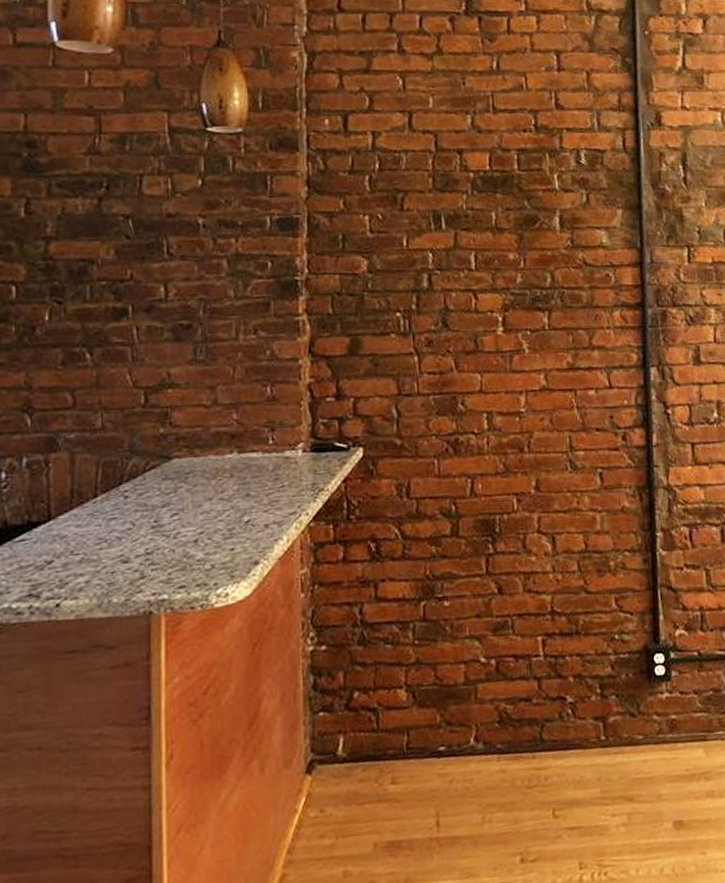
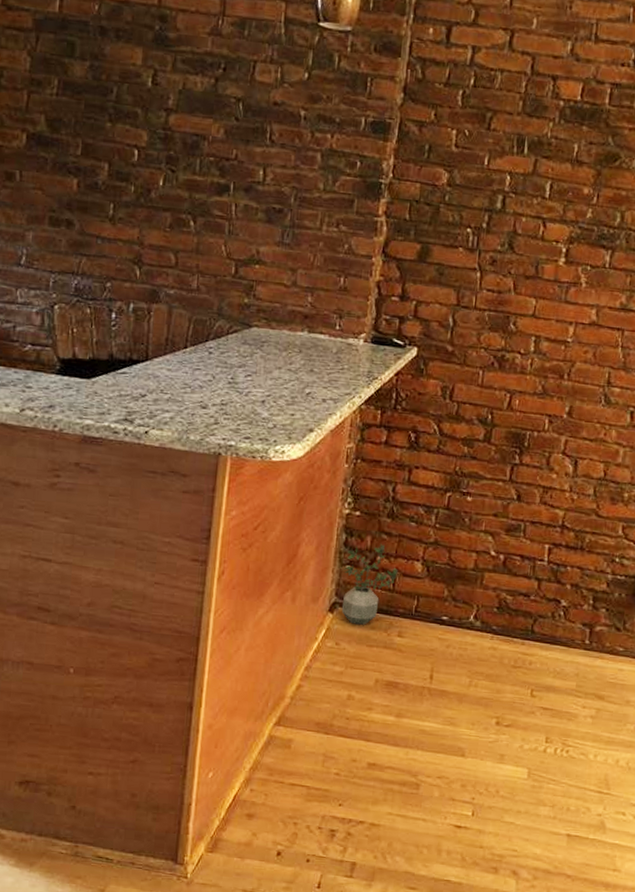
potted plant: none [316,678,381,782] -> present [341,544,399,625]

